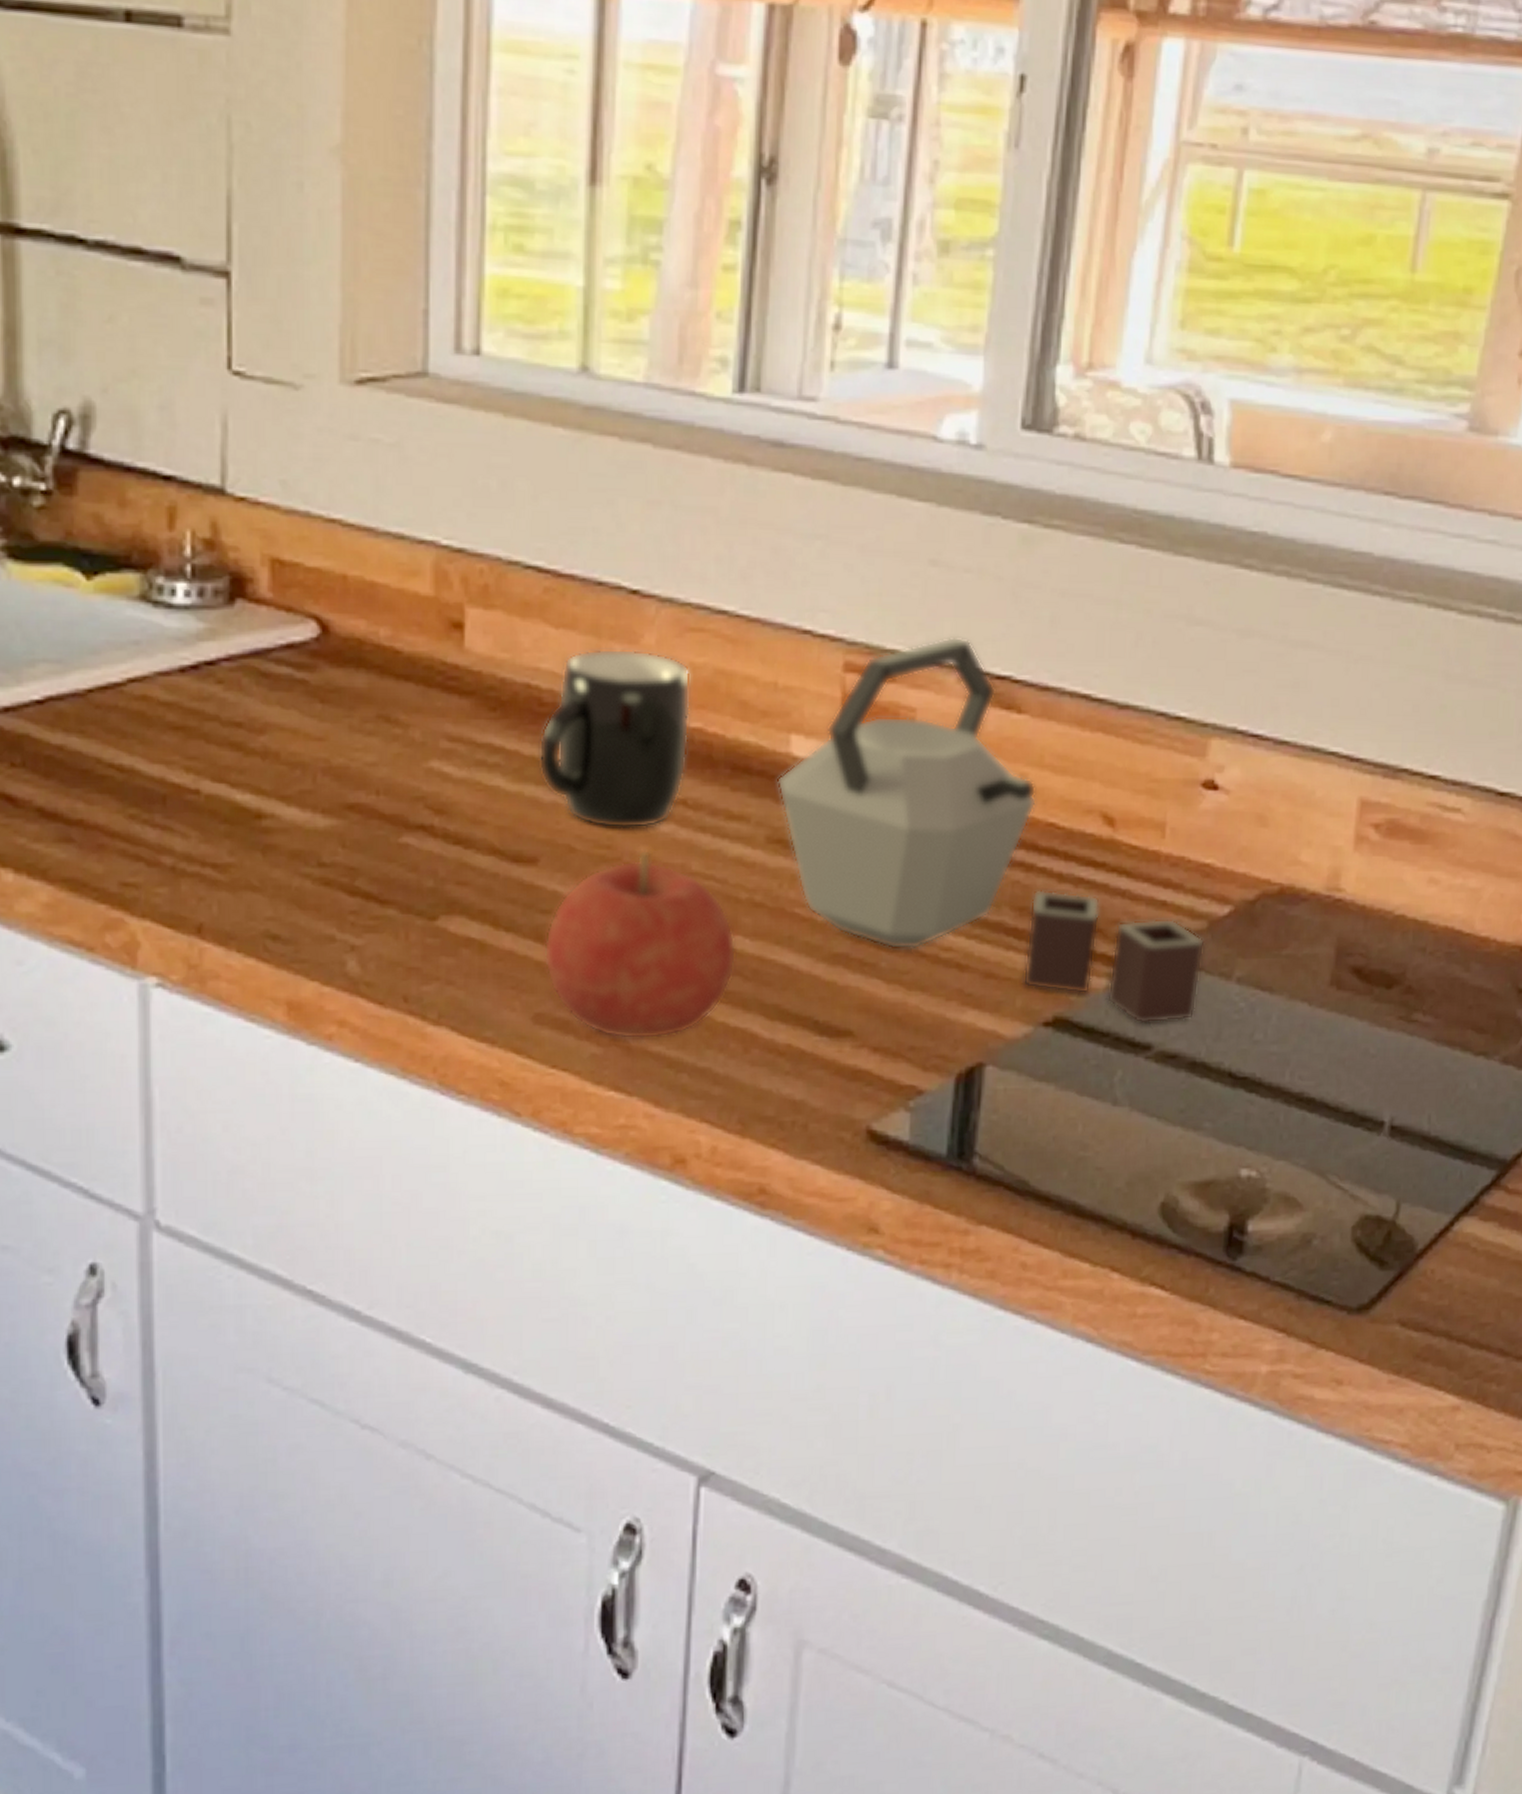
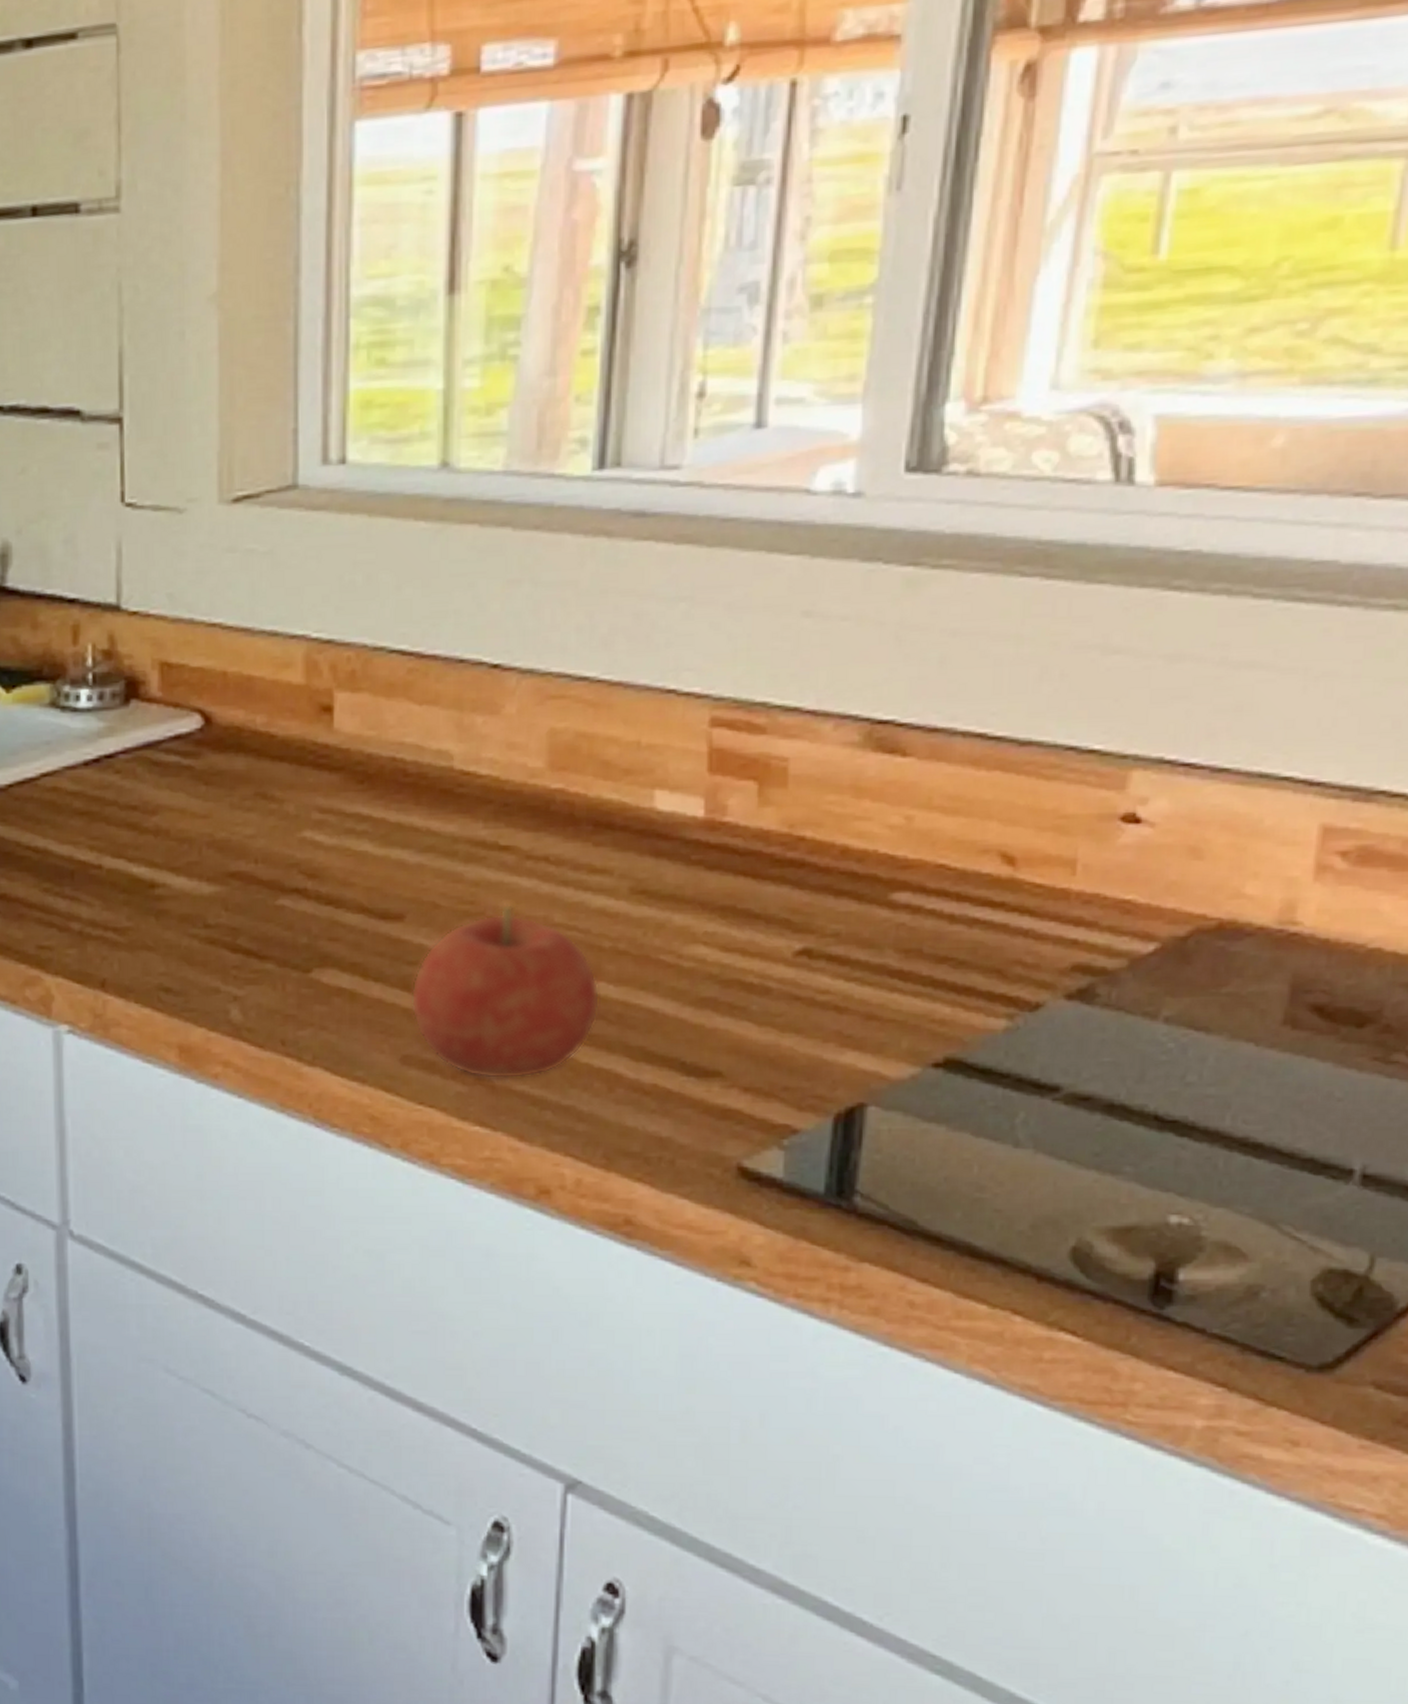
mug: present [538,648,692,829] -> none [404,719,553,886]
kettle: present [777,636,1205,1025] -> none [641,684,1125,1066]

